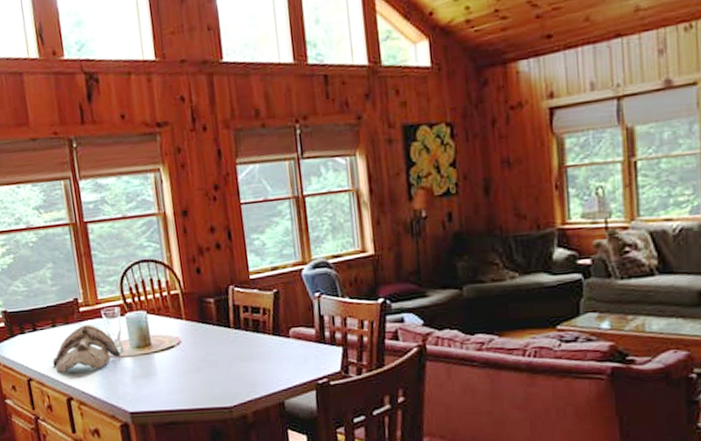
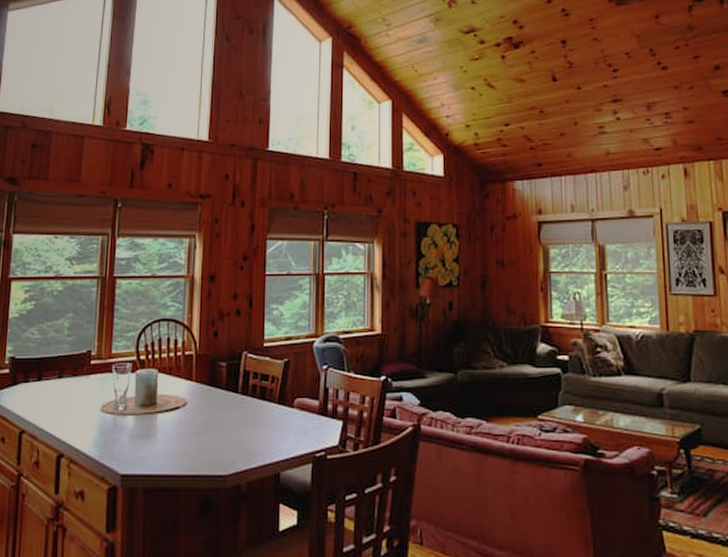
animal skull: present [52,324,121,374] -> none [50,377,124,428]

